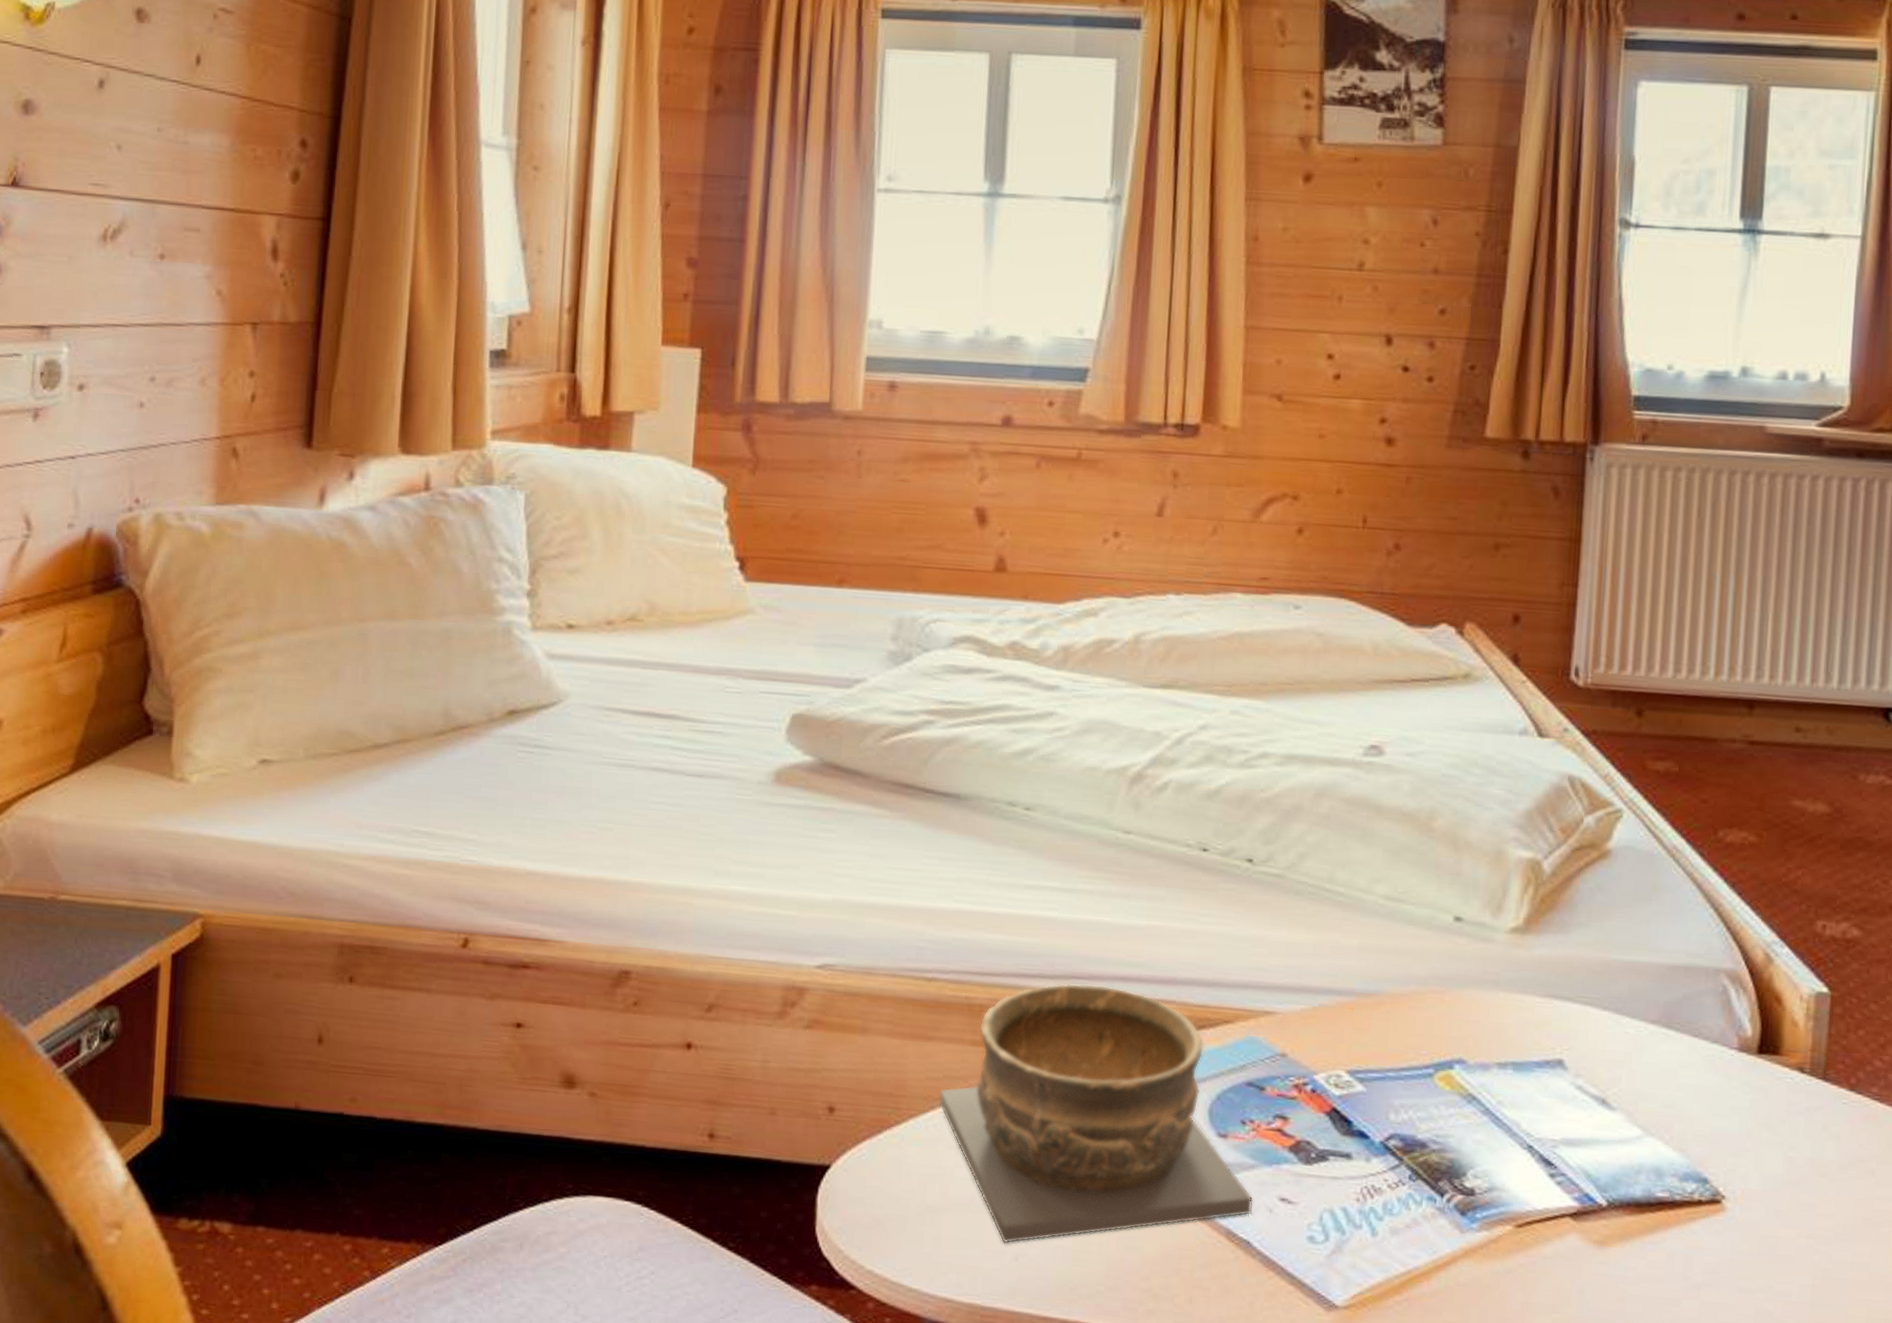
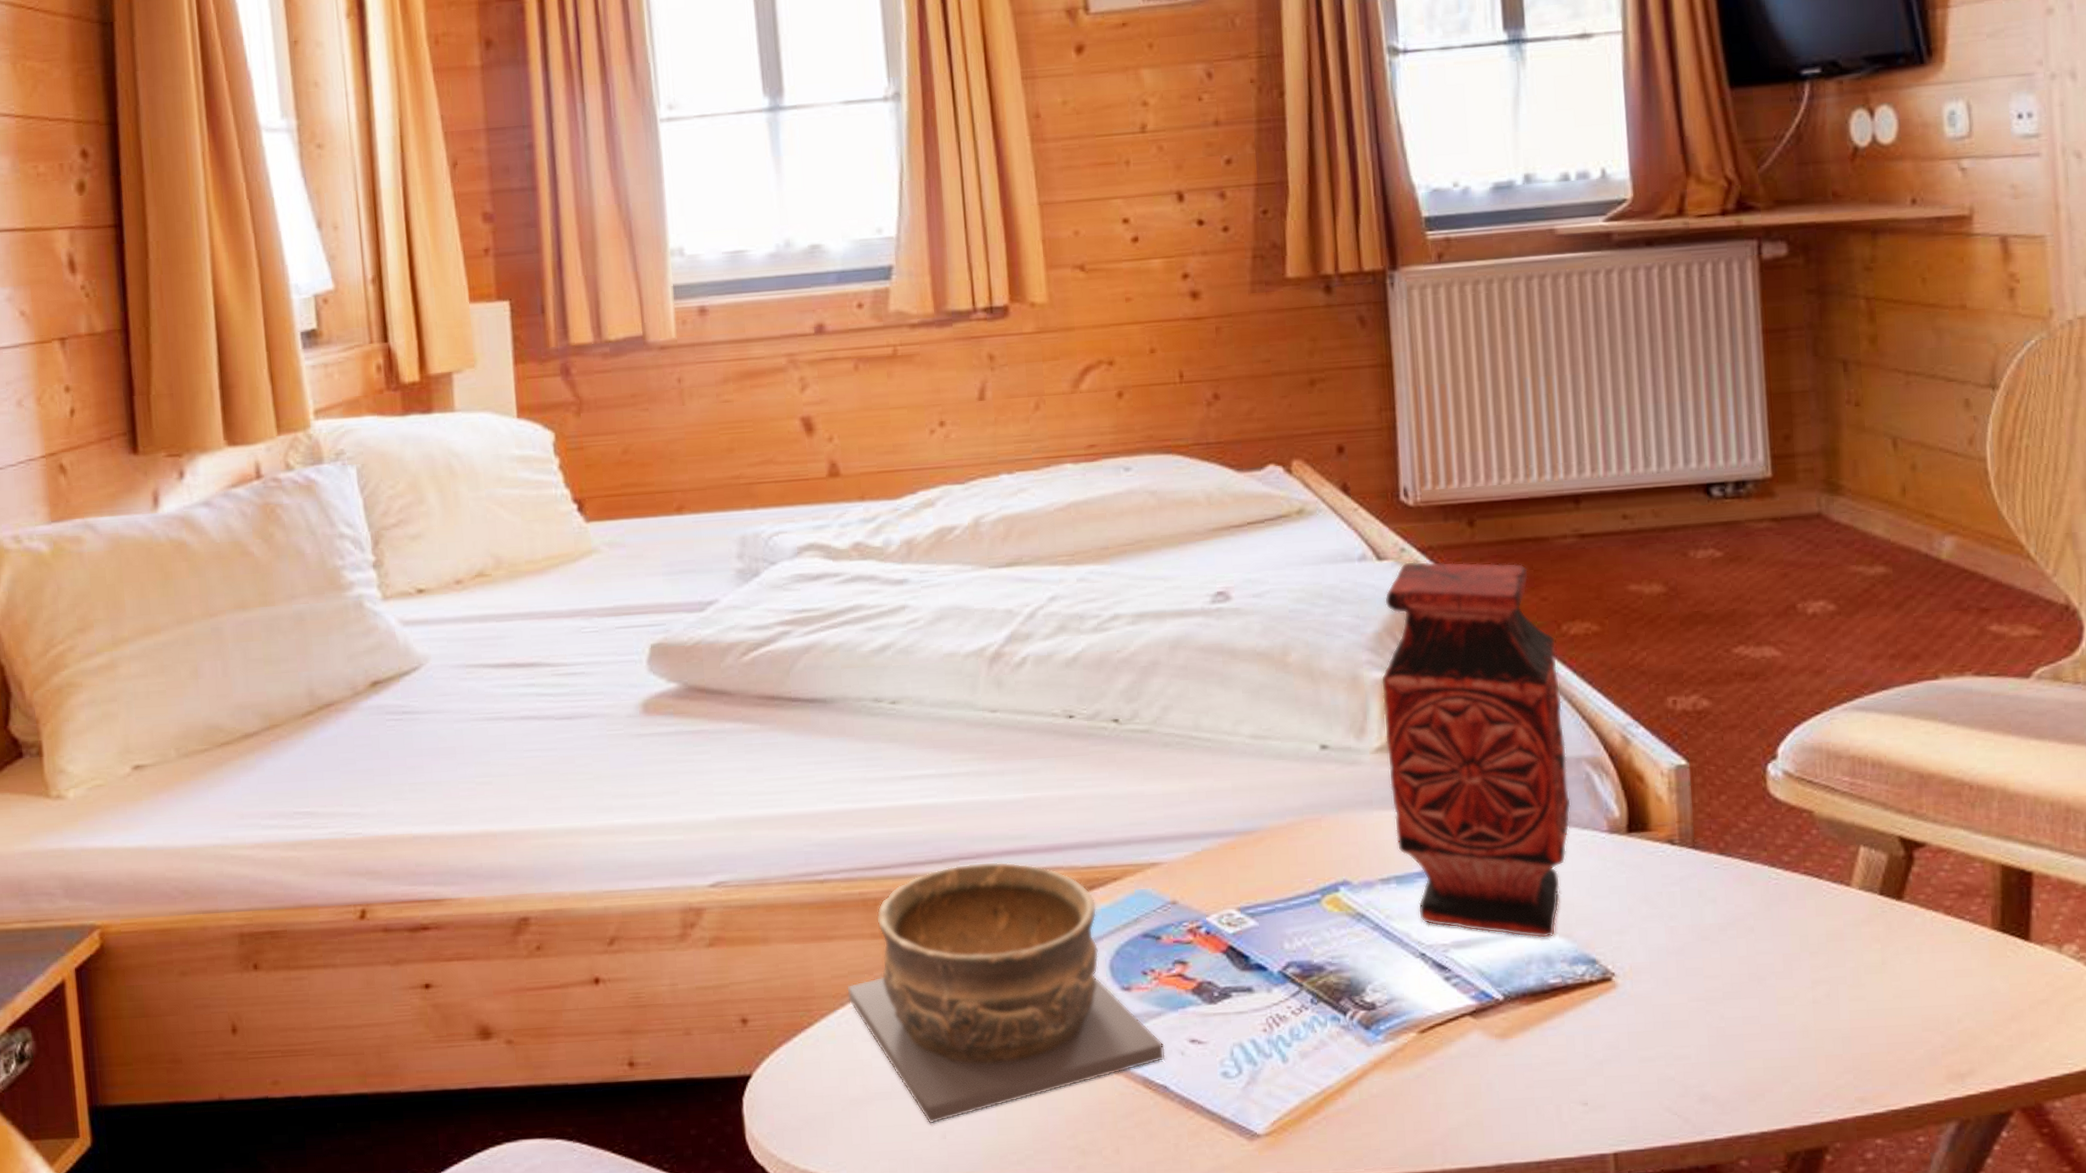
vase: none [1519,743,1711,1150] -> present [1381,561,1571,939]

